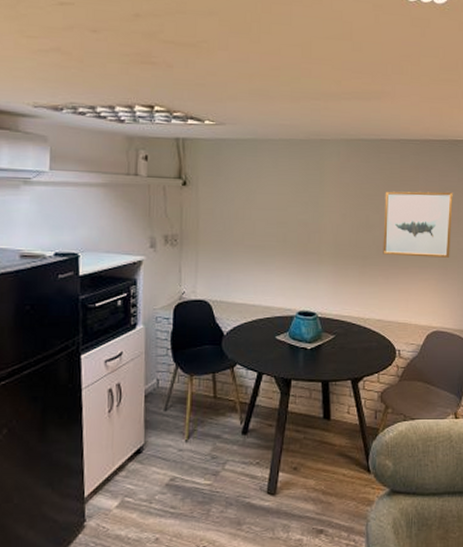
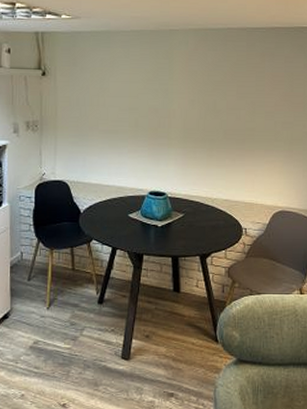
wall art: present [383,191,453,258] -> none [230,77,298,141]

